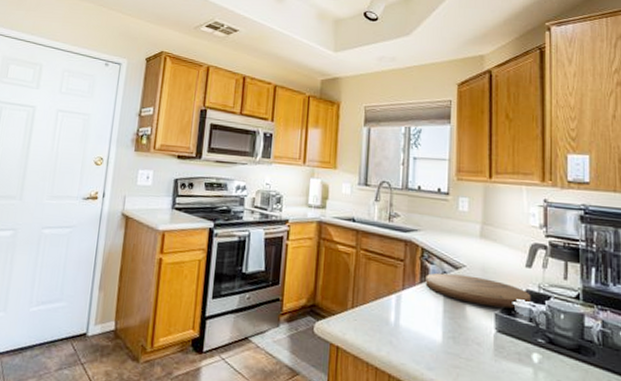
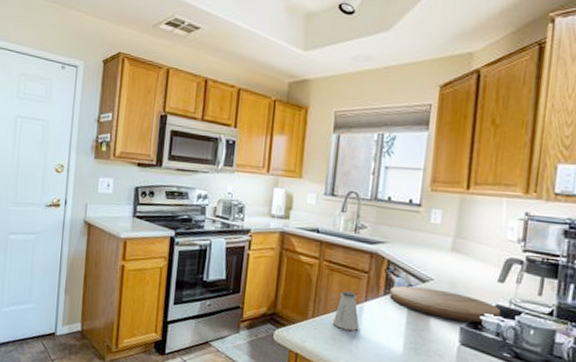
saltshaker: none [371,280,399,321] -> present [332,291,360,331]

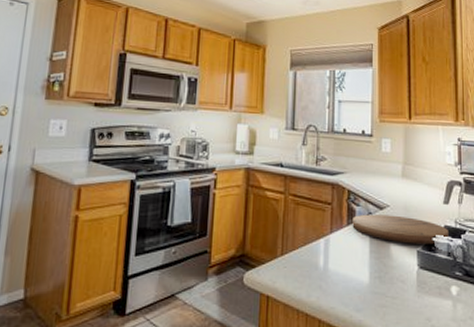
saltshaker: present [332,291,360,331] -> none [301,225,327,265]

